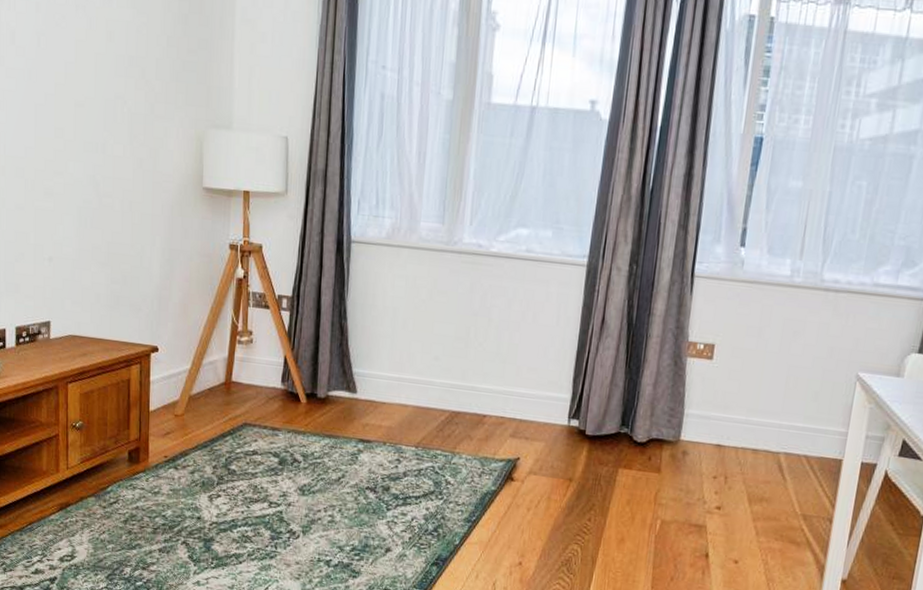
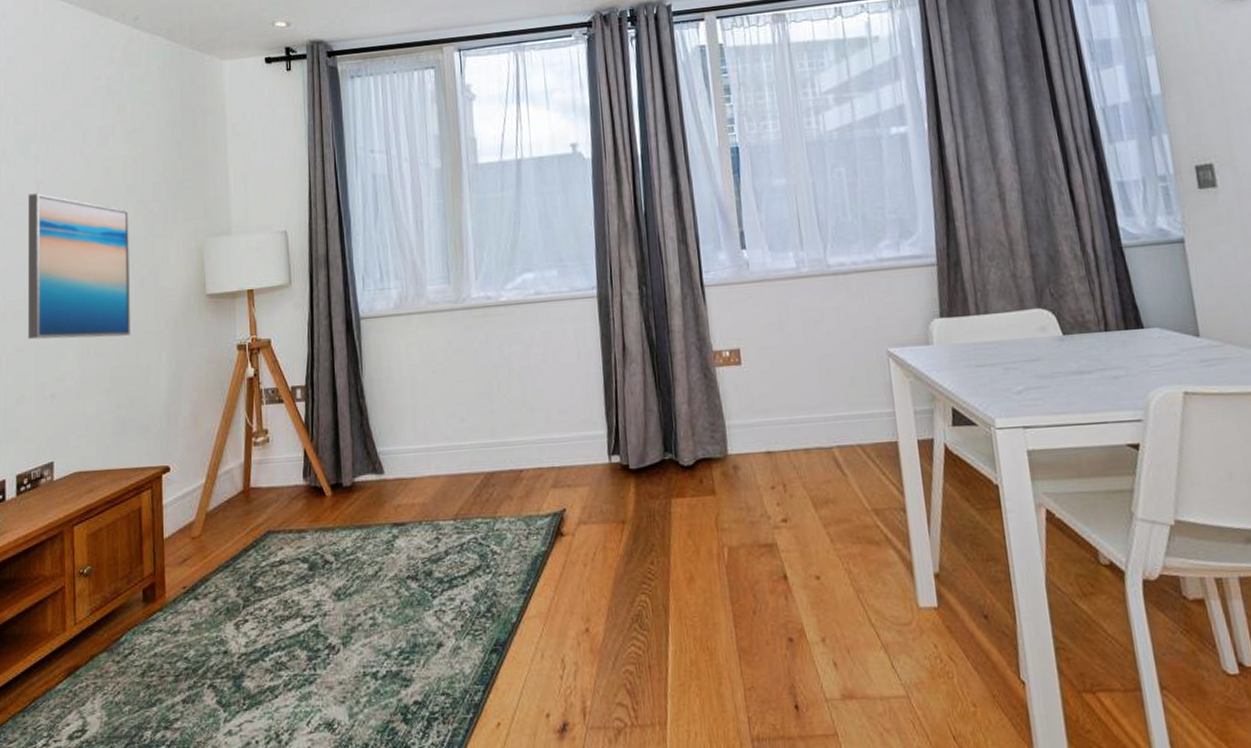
wall art: none [27,45,131,214] -> present [27,193,131,340]

